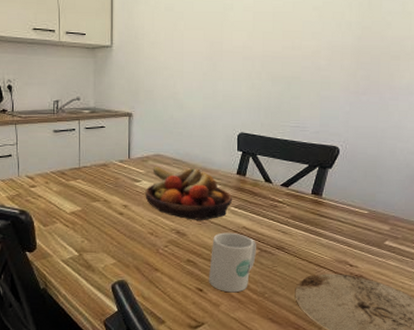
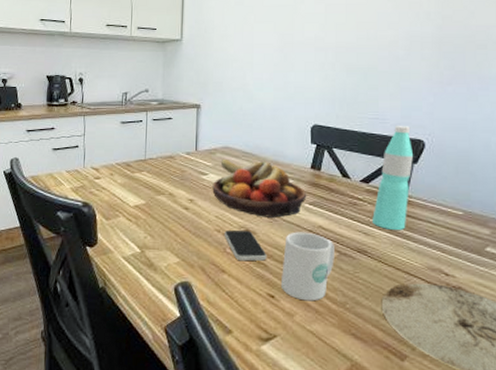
smartphone: none [157,232,196,260] -> present [224,229,267,261]
water bottle: none [290,132,329,229] -> present [372,125,414,231]

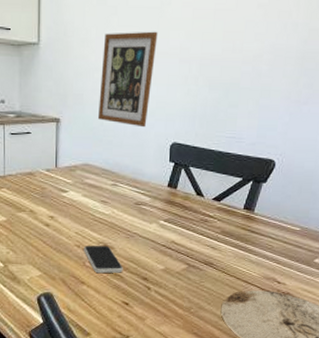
fruit bowl: present [212,158,307,218] -> none [72,176,163,234]
wall art: none [238,25,293,111] -> present [98,31,158,128]
mug: present [282,231,334,301] -> none [135,246,185,307]
water bottle: present [372,125,414,231] -> none [220,144,264,245]

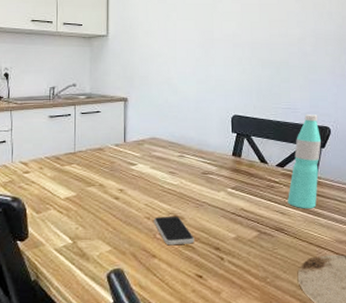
wall art: present [98,31,158,128] -> none [163,23,212,103]
water bottle: none [220,144,264,245] -> present [288,113,322,209]

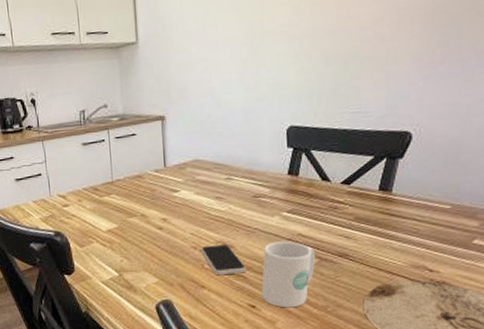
mug: none [208,214,256,278] -> present [262,241,315,308]
water bottle: present [288,113,322,209] -> none [354,117,400,232]

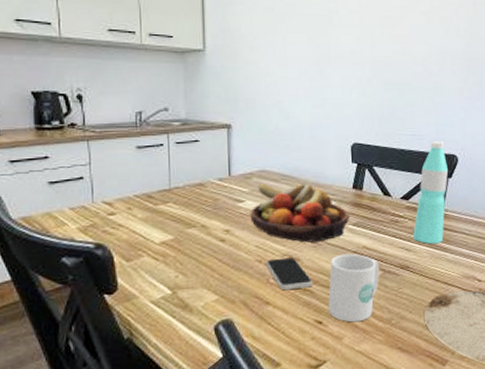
fruit bowl: none [185,170,285,230] -> present [250,183,350,243]
water bottle: none [354,117,400,232] -> present [413,140,449,245]

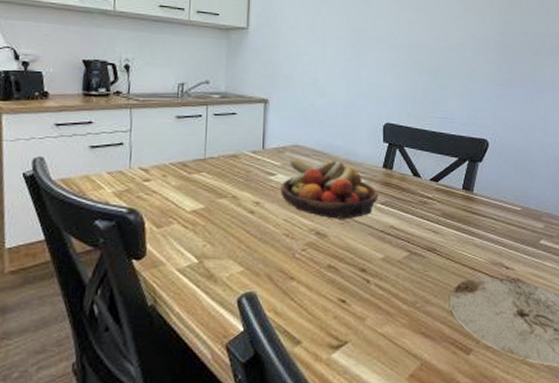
smartphone: present [266,257,313,291] -> none [293,233,338,266]
mug: present [328,253,379,323] -> none [353,232,405,303]
water bottle: present [413,140,449,245] -> none [441,124,479,228]

